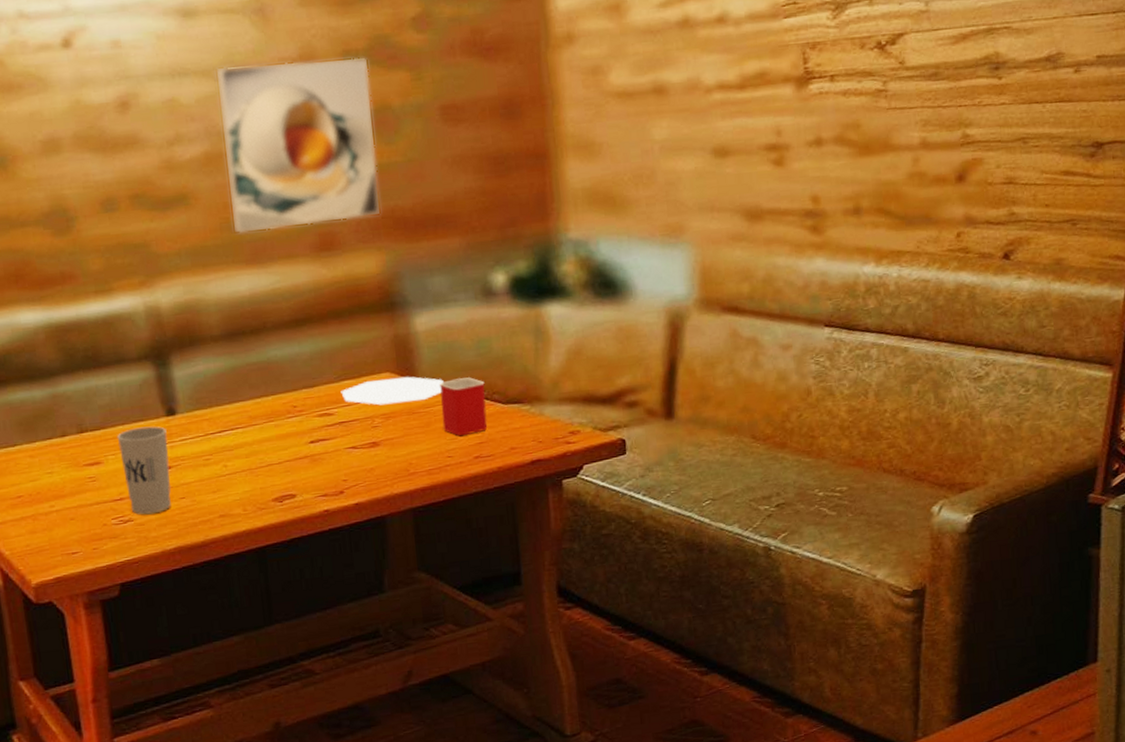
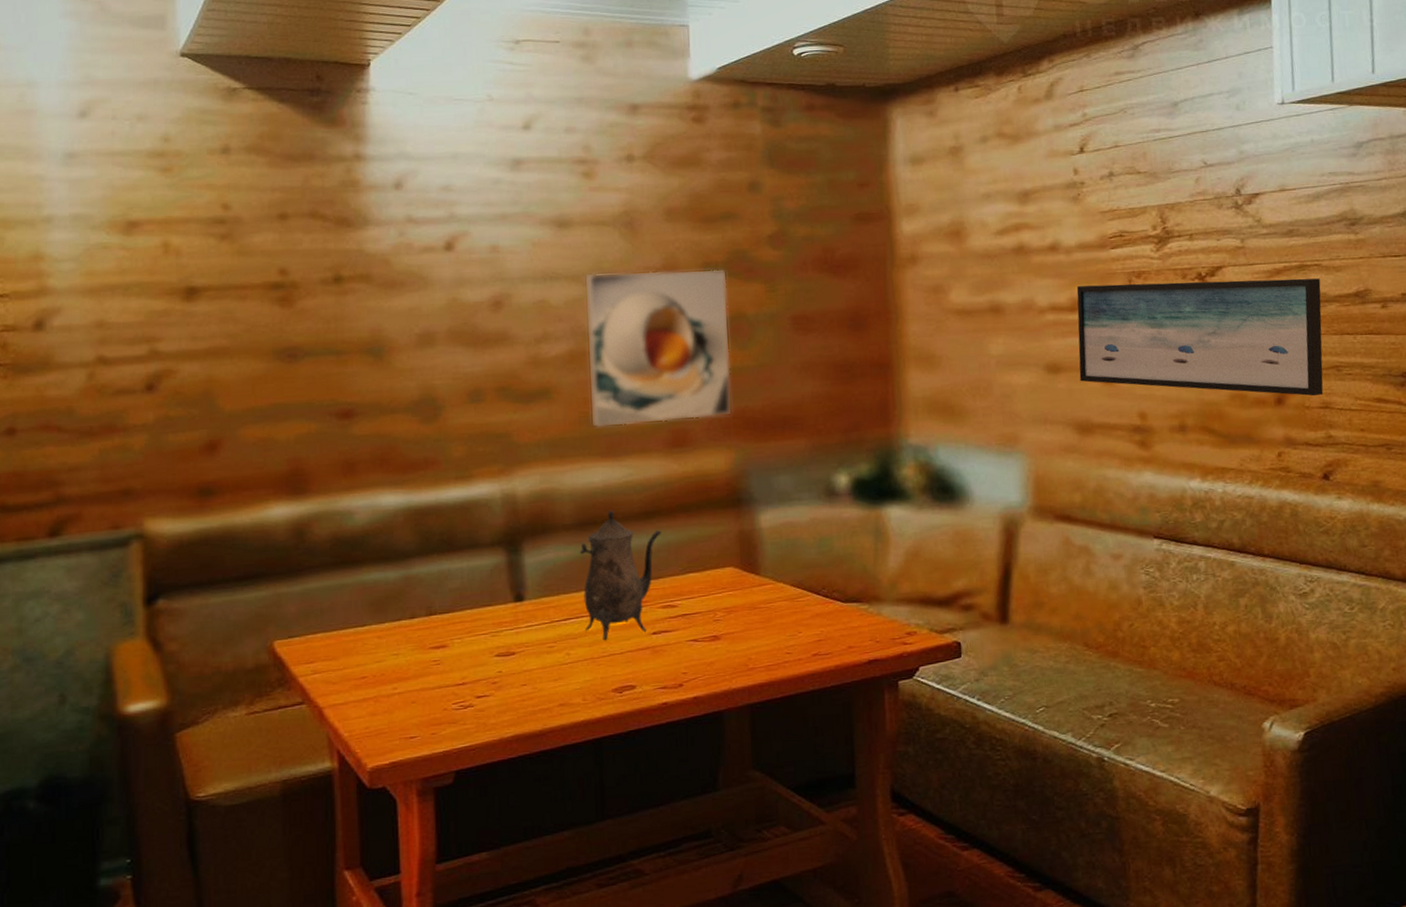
cup: present [117,426,171,515] -> none [464,611,514,701]
teapot: none [229,319,314,452] -> present [579,510,662,641]
plate: present [340,376,444,406] -> none [685,571,785,599]
mug: present [438,377,488,436] -> none [780,575,827,633]
wall art: none [746,42,1010,172] -> present [1076,278,1324,396]

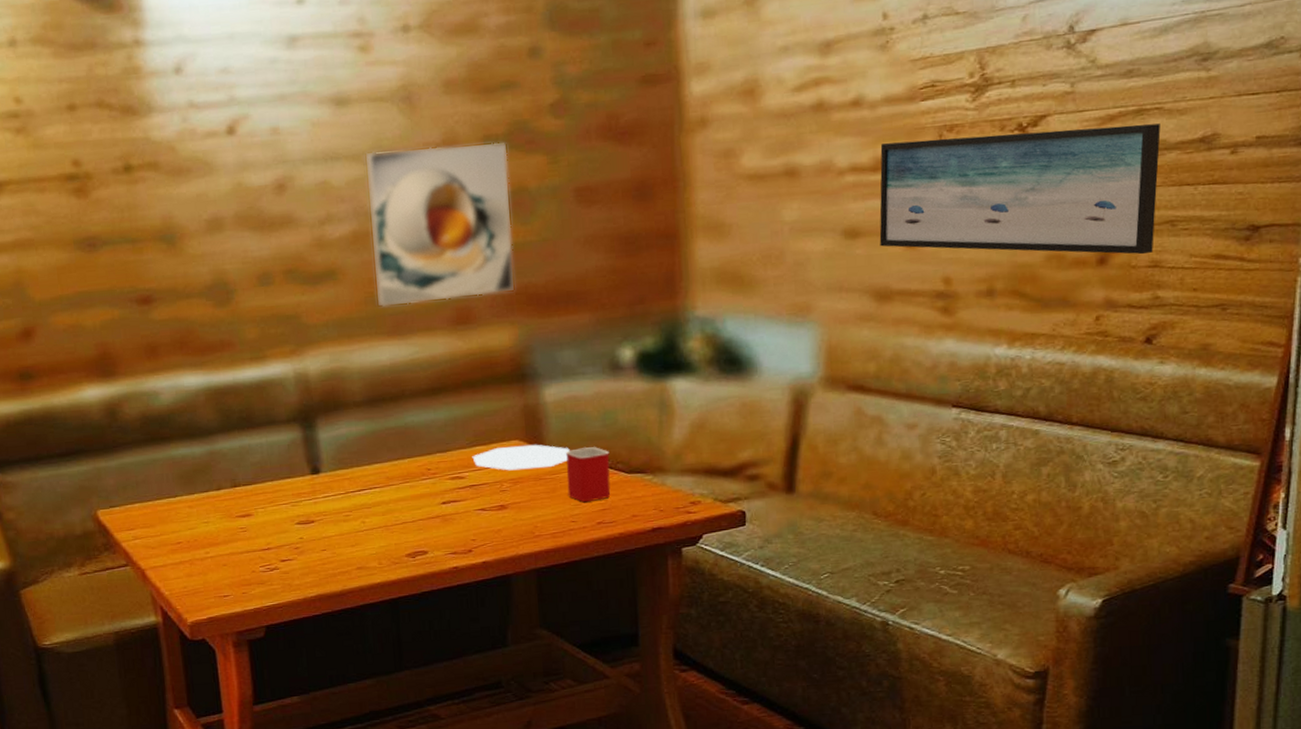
teapot: present [579,510,662,641] -> none [370,387,448,510]
plate: none [685,571,785,599] -> present [472,444,570,471]
mug: none [780,575,827,633] -> present [565,447,611,503]

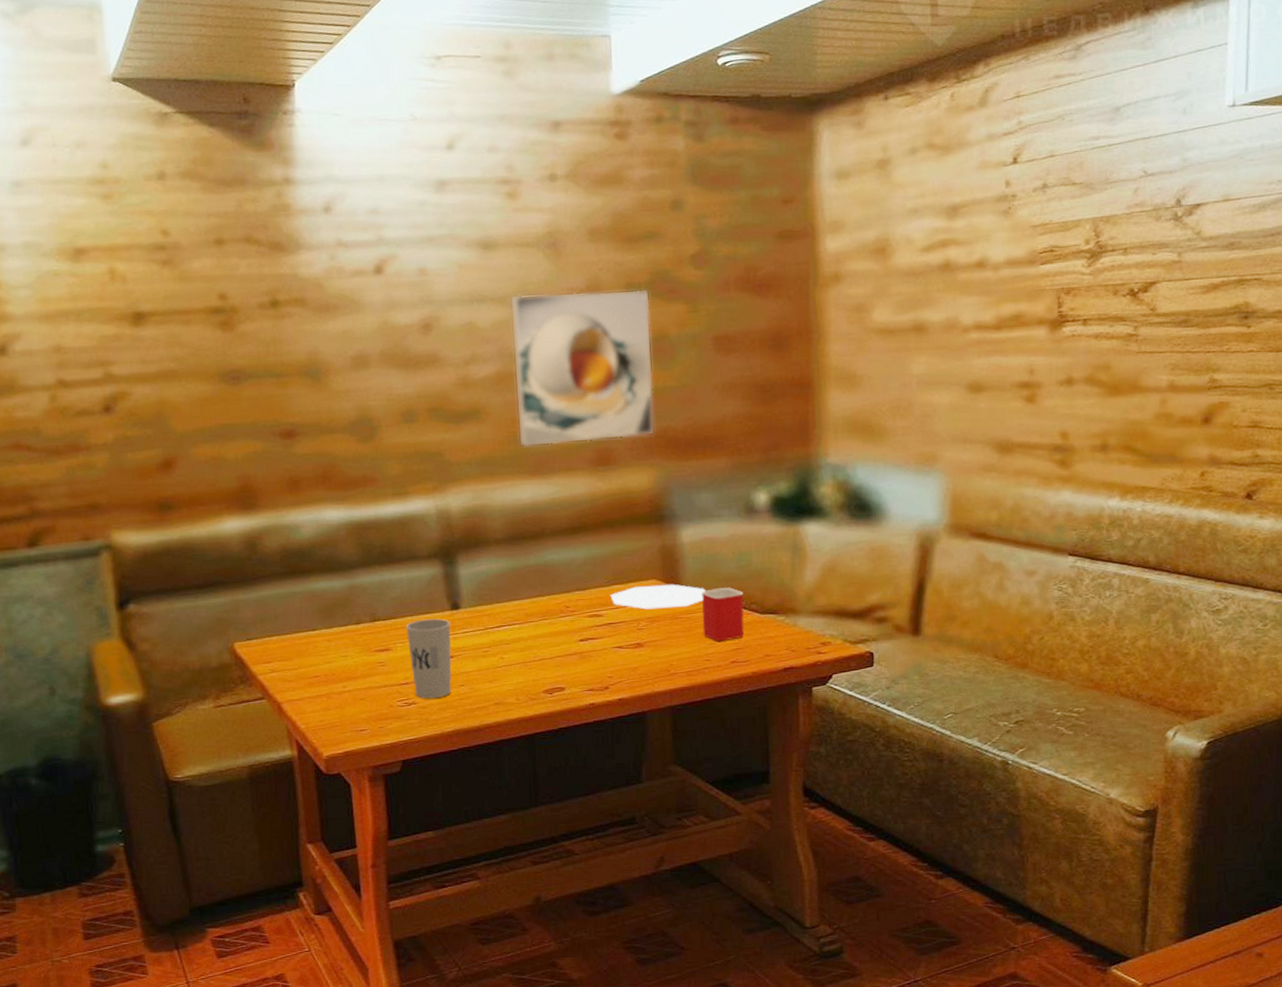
cup: none [266,483,313,564] -> present [405,618,452,699]
wall art: present [879,123,1161,255] -> none [1001,293,1259,415]

